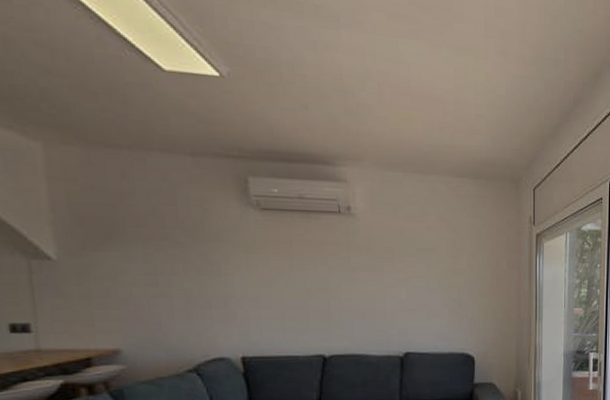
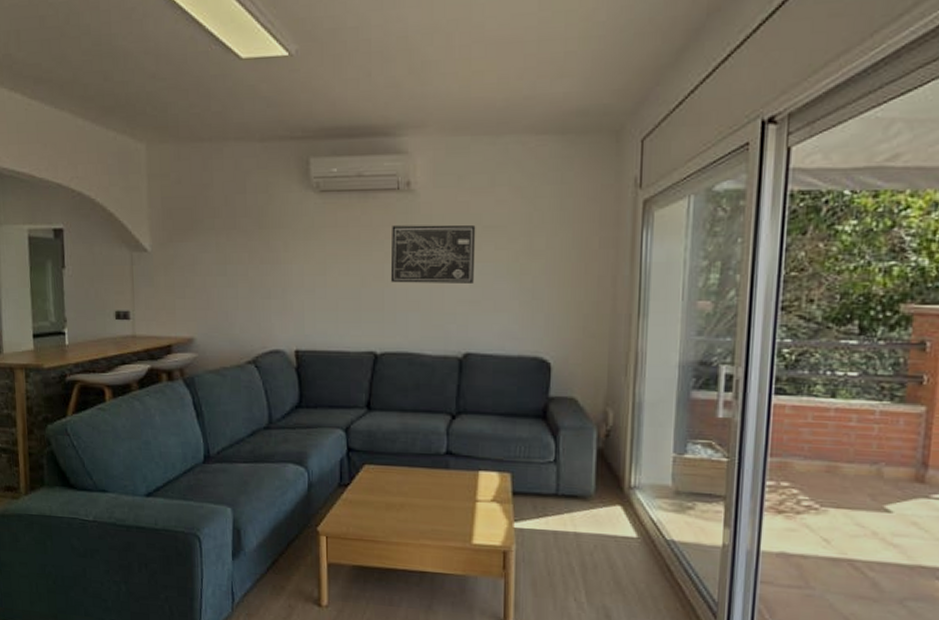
wall art: none [335,244,411,295] -> present [390,224,476,283]

